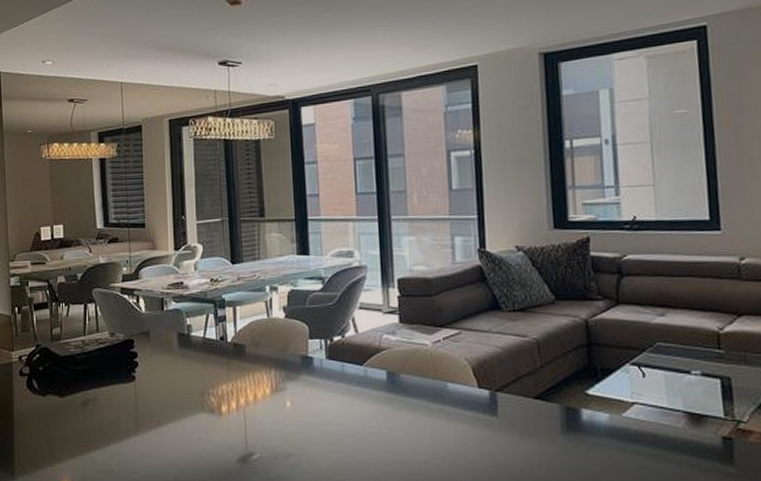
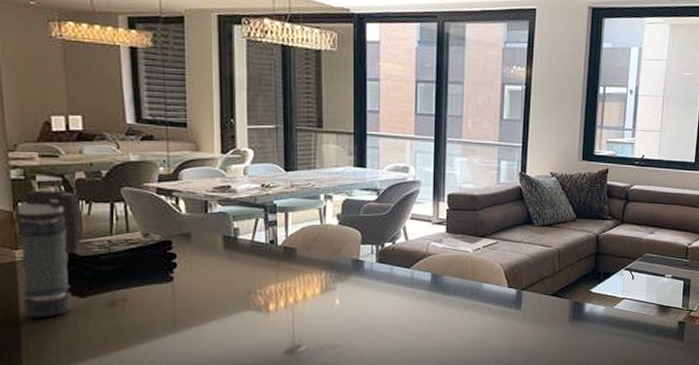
smoke grenade: none [13,294,62,417] -> present [15,190,83,318]

